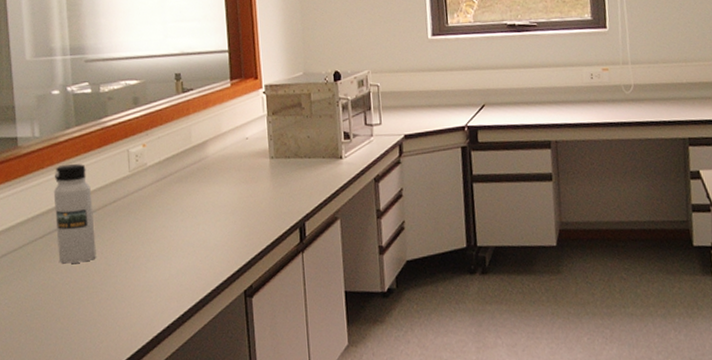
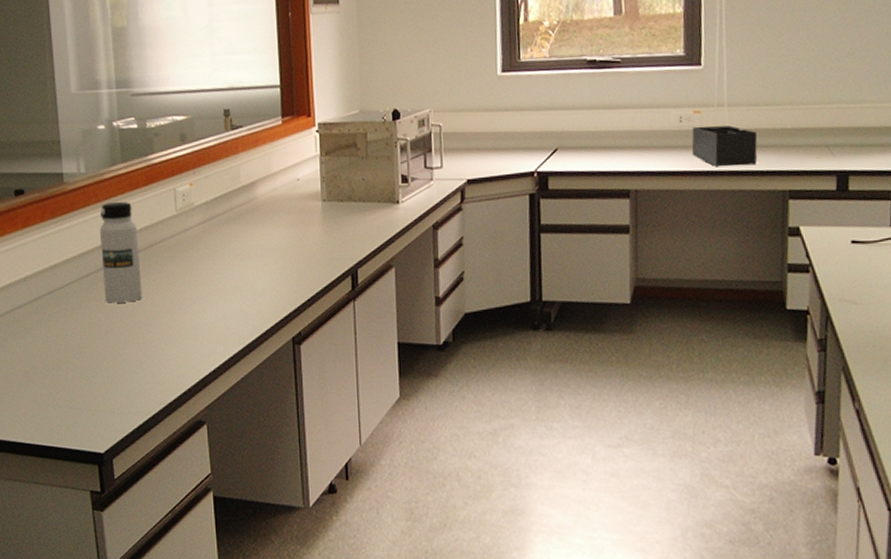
desk organizer: none [601,81,660,118] -> present [691,125,758,167]

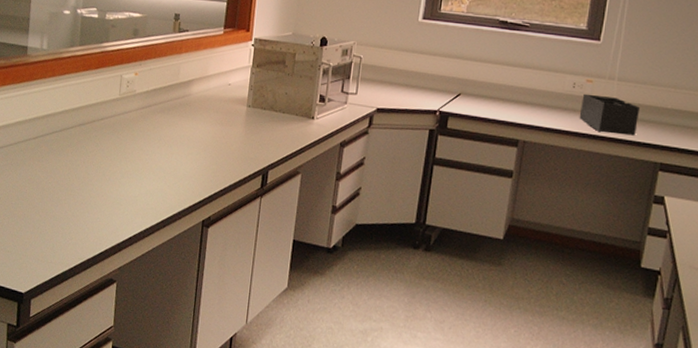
water bottle: present [99,202,142,303] -> none [46,78,84,167]

